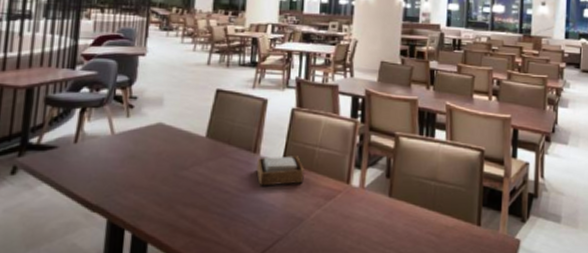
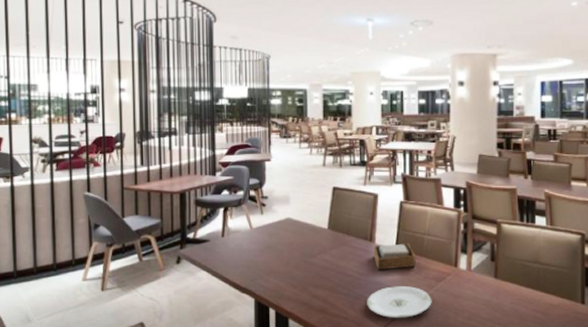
plate: none [244,205,319,243] -> present [367,286,432,319]

